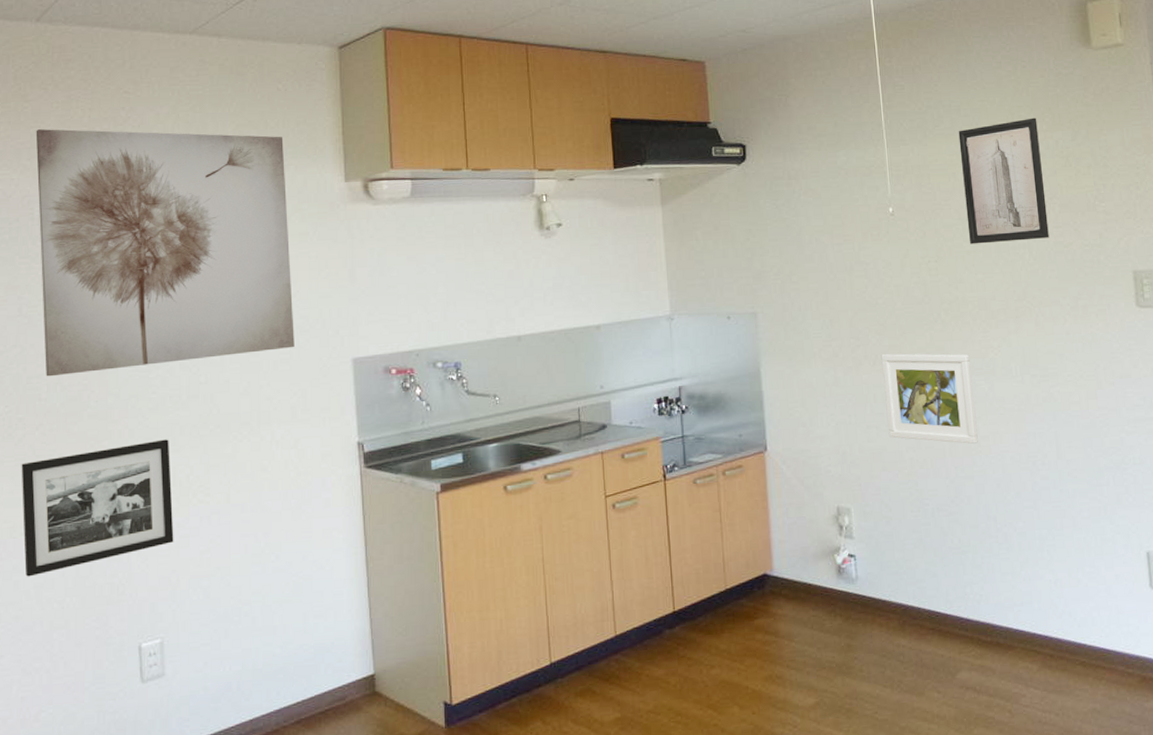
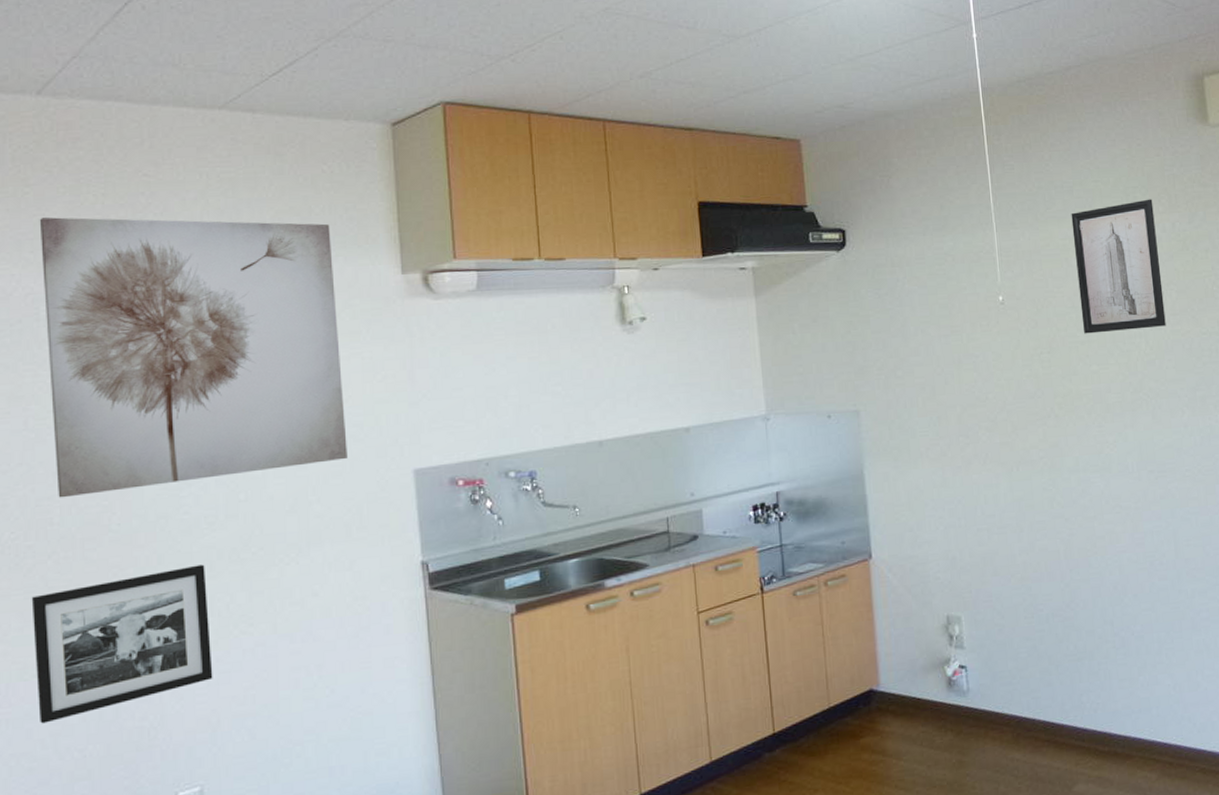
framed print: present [881,353,978,444] -> none [992,450,1094,545]

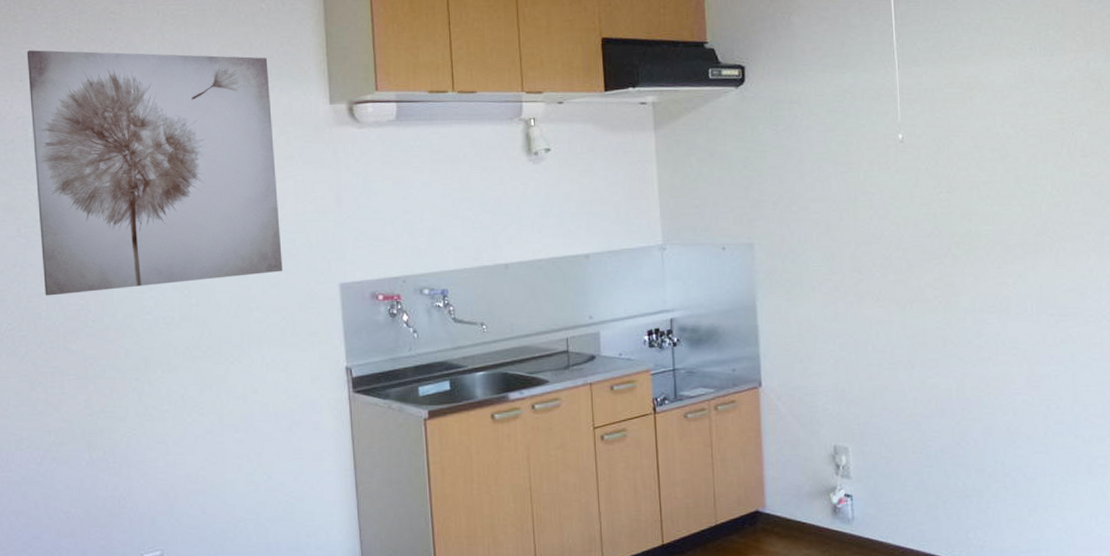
picture frame: present [31,564,213,724] -> none [25,359,171,488]
wall art: present [1071,199,1166,334] -> none [977,36,1075,174]

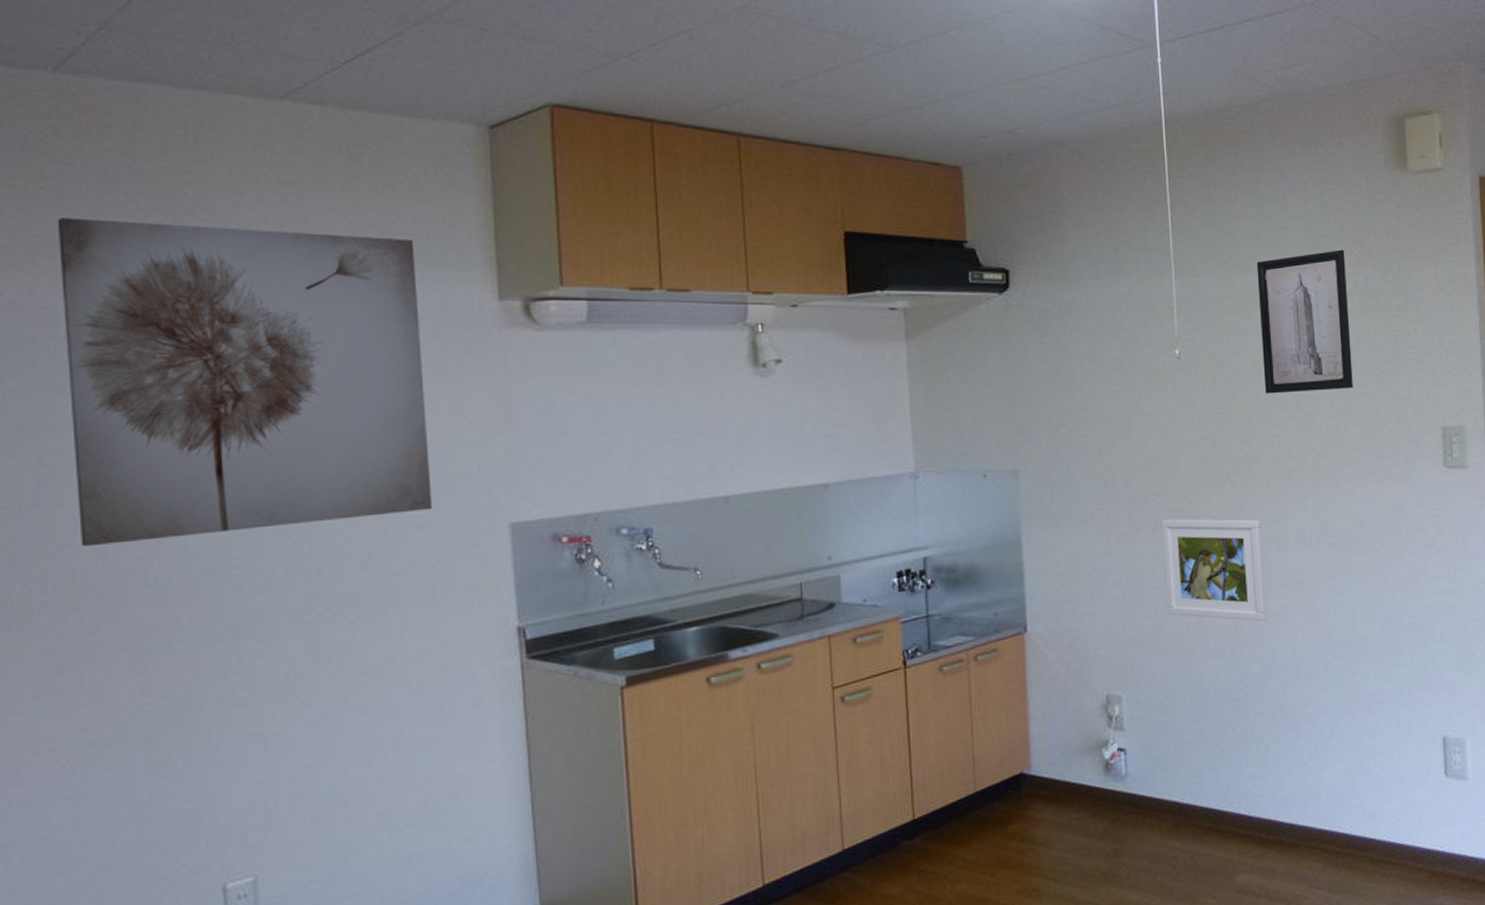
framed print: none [885,288,988,385] -> present [1161,518,1267,621]
wall art: none [977,36,1075,174] -> present [1256,249,1353,394]

